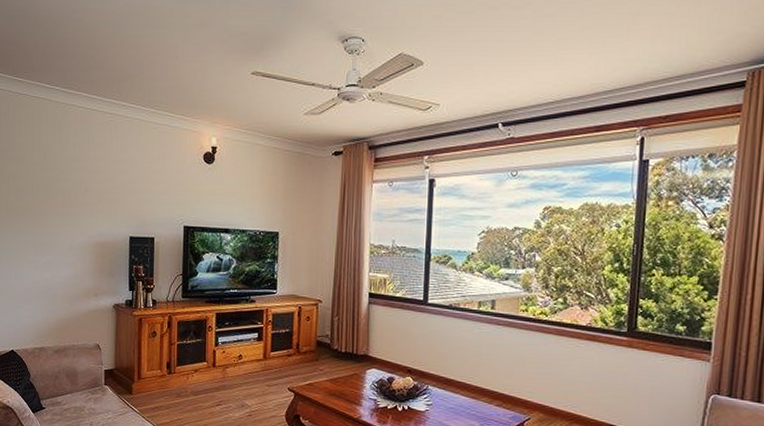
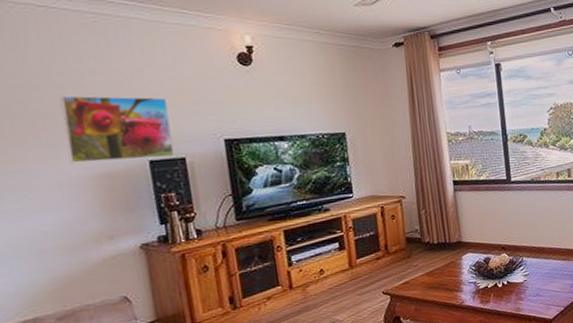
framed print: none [80,178,149,235] -> present [59,95,175,164]

